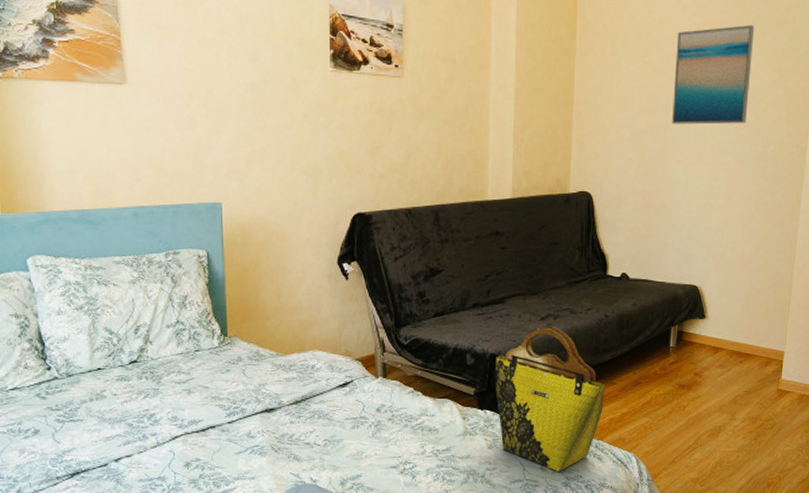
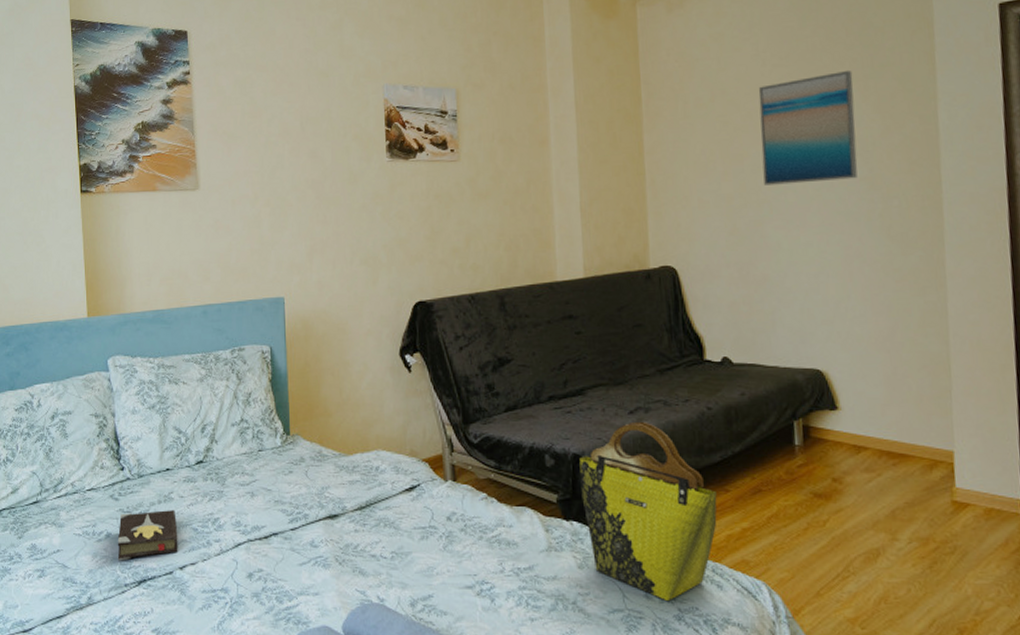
hardback book: none [46,407,113,456] -> present [117,510,178,561]

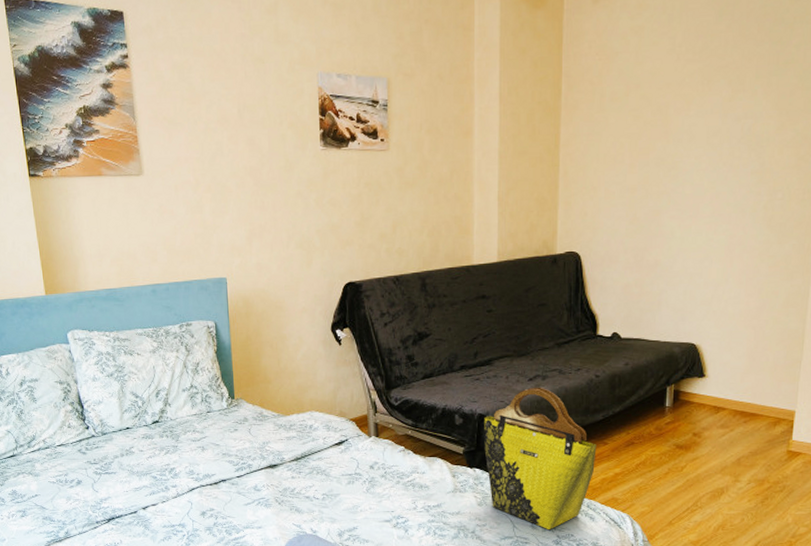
hardback book: present [117,510,178,561] -> none [87,462,141,503]
wall art: present [758,69,858,185] -> none [666,66,759,178]

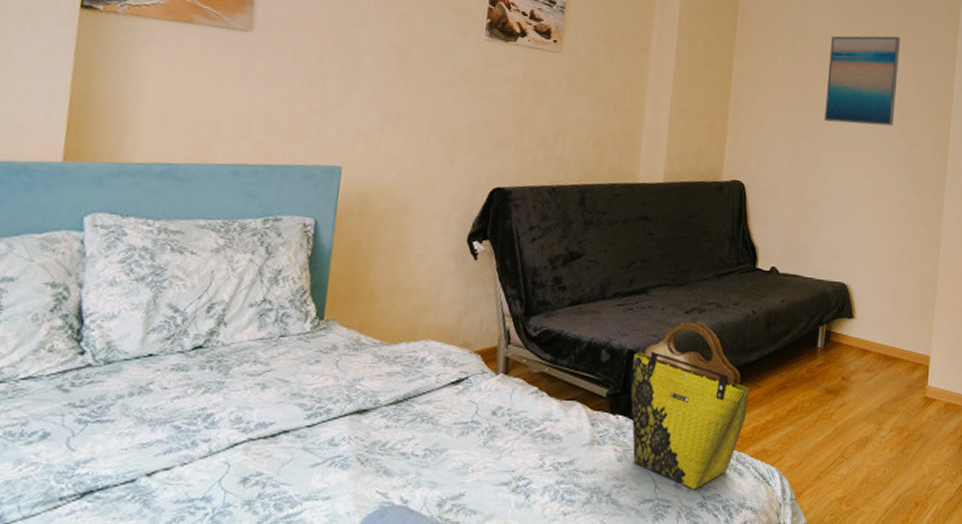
wall art: none [666,66,759,178] -> present [824,35,901,127]

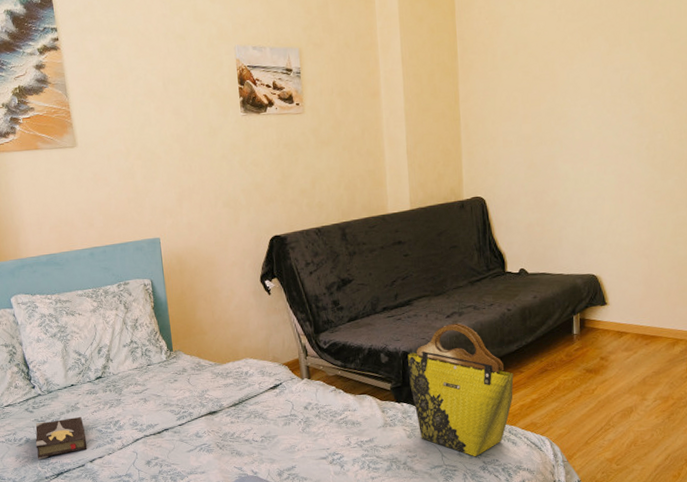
hardback book: none [53,404,153,469] -> present [35,417,88,460]
wall art: present [824,35,901,127] -> none [554,23,631,126]

